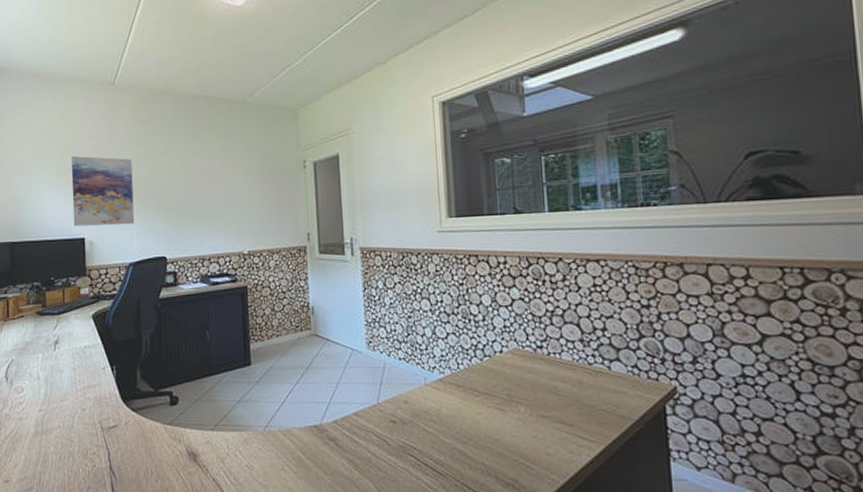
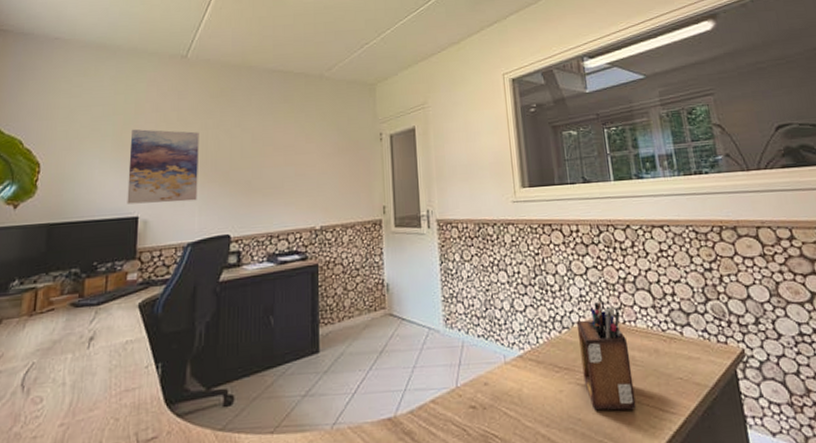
desk organizer: none [498,330,555,435] -> present [576,299,637,411]

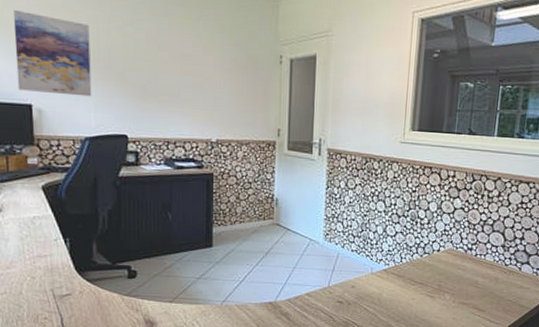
desk organizer: present [576,299,637,411] -> none [433,235,475,317]

